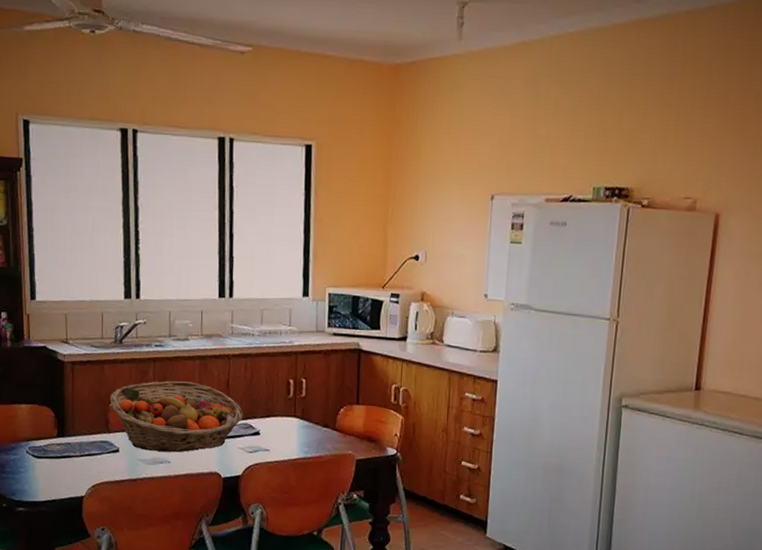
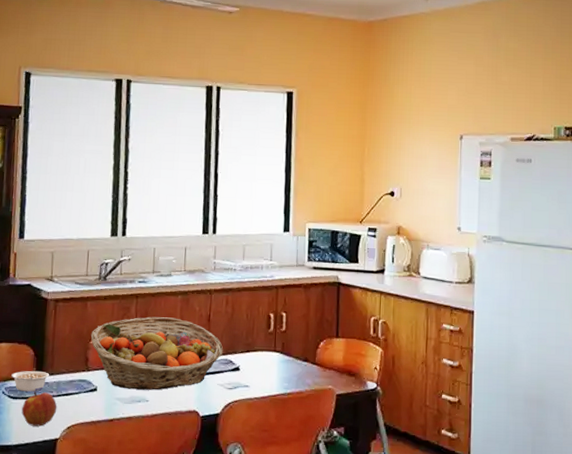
legume: none [34,431,72,452] -> present [11,371,50,392]
apple: none [46,452,81,485] -> present [21,392,57,427]

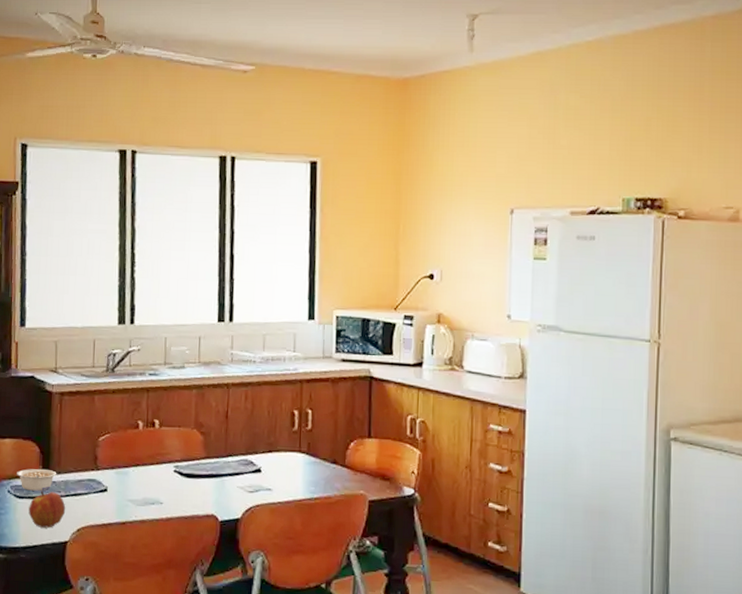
fruit basket: present [90,317,224,390] -> none [99,412,243,492]

